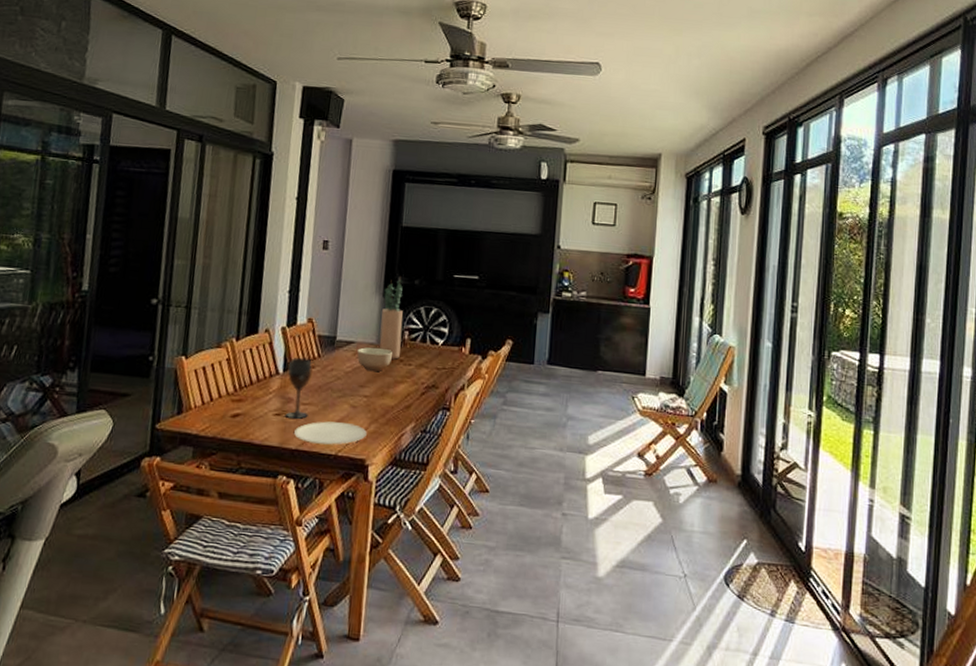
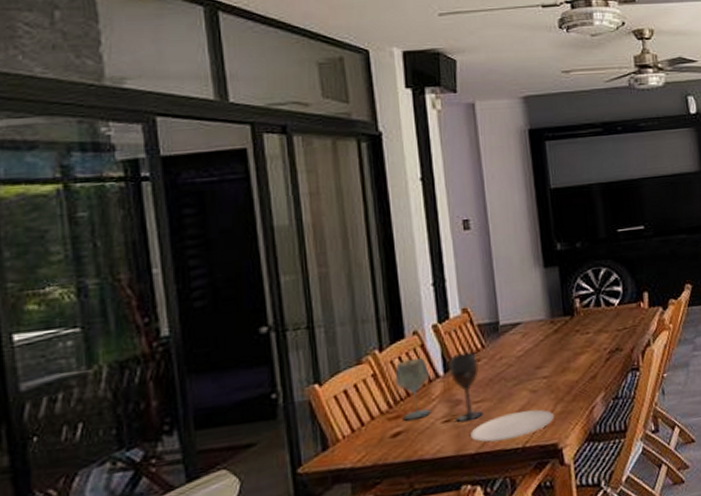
wine glass: none [243,353,272,407] -> present [395,358,431,421]
bowl: present [357,347,394,372] -> none [526,321,567,351]
vase: present [379,277,403,360] -> none [544,242,575,332]

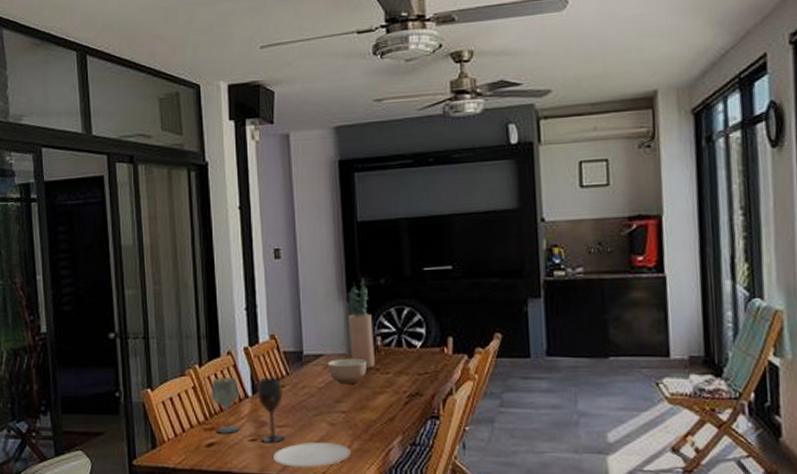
bowl: none [526,321,567,351] -> present [328,358,368,385]
vase: none [544,242,575,332] -> present [347,277,375,369]

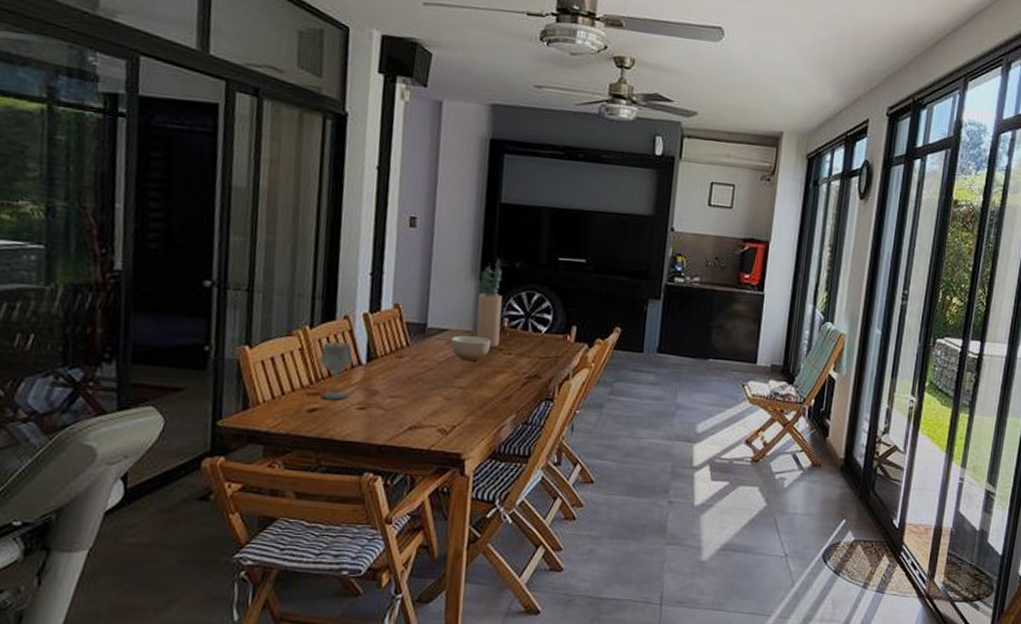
wine glass: present [256,377,285,442] -> none [371,346,400,413]
plate: present [273,443,351,468] -> none [381,414,463,440]

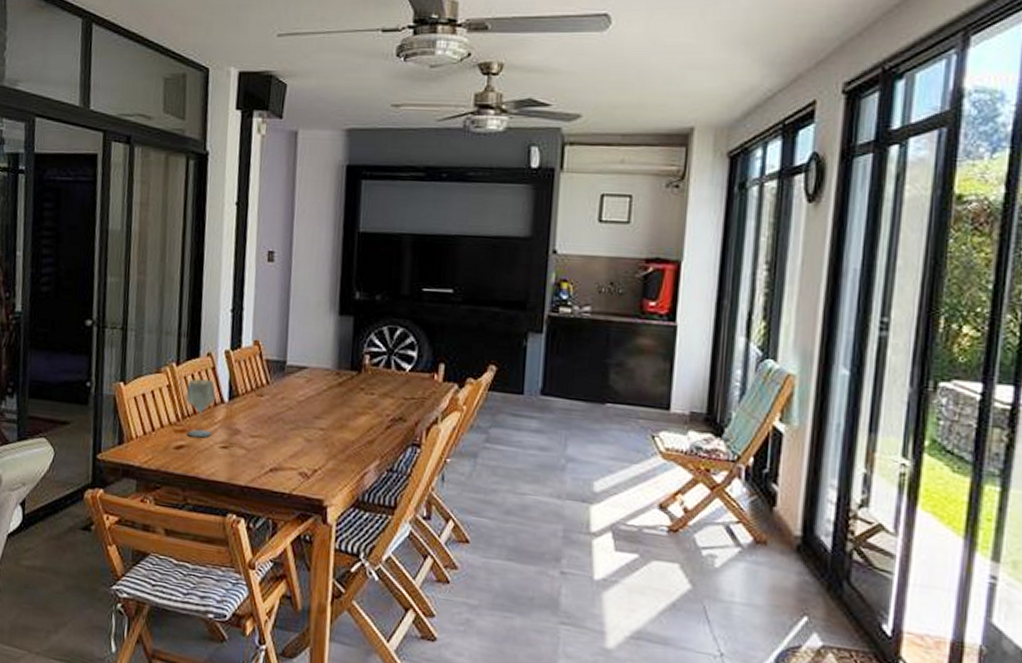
bowl: present [451,335,492,362] -> none [310,373,353,402]
vase: present [475,259,503,349] -> none [335,291,363,388]

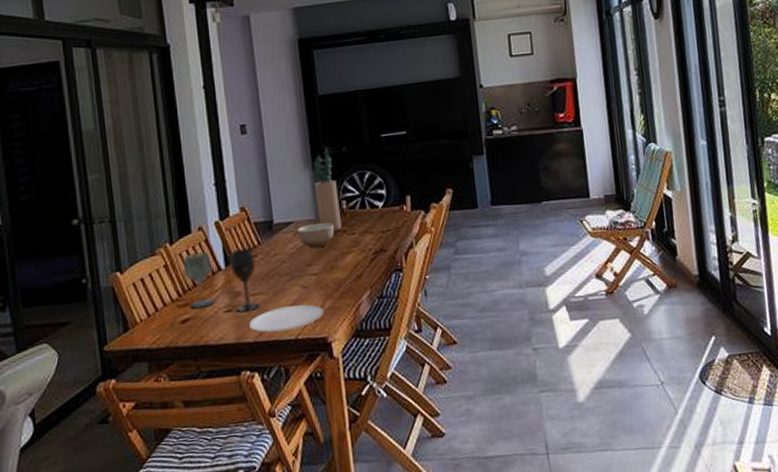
wine glass: none [233,384,261,453] -> present [229,248,260,312]
plate: none [243,456,324,483] -> present [249,304,324,333]
bowl: none [310,373,353,402] -> present [297,222,335,249]
vase: none [335,291,363,388] -> present [313,147,342,232]

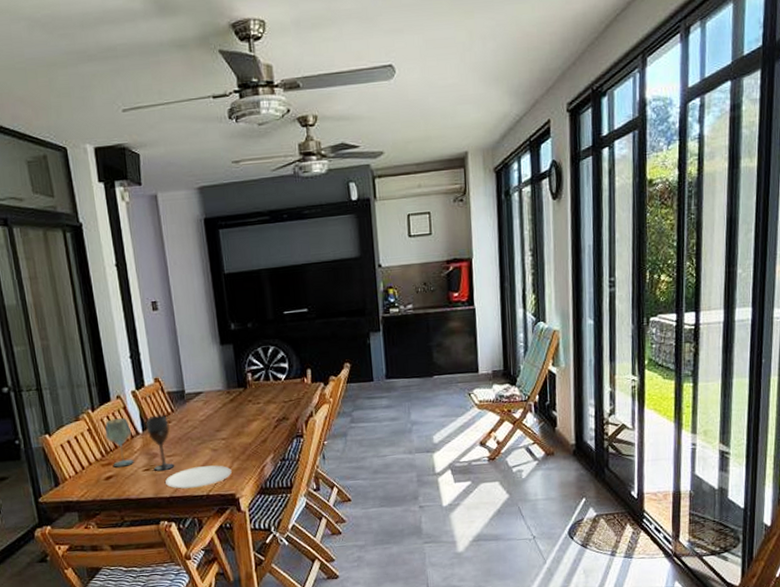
bowl: present [297,222,335,249] -> none [207,392,241,416]
vase: present [313,147,342,232] -> none [220,323,247,401]

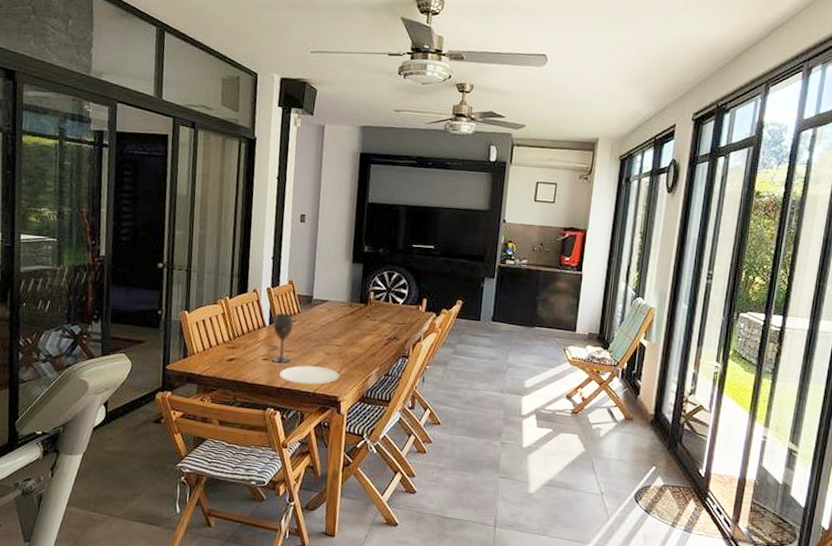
wine glass: present [105,418,134,467] -> none [236,309,260,353]

